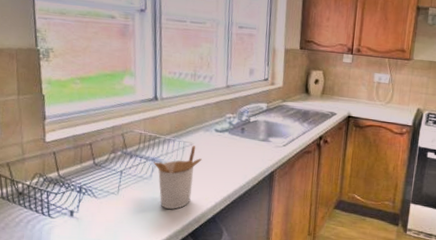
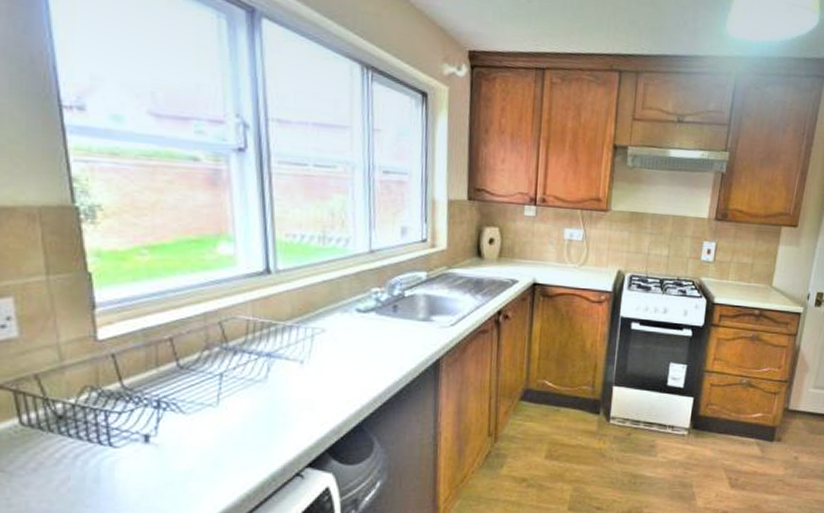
utensil holder: present [153,145,202,209] -> none [269,332,340,419]

